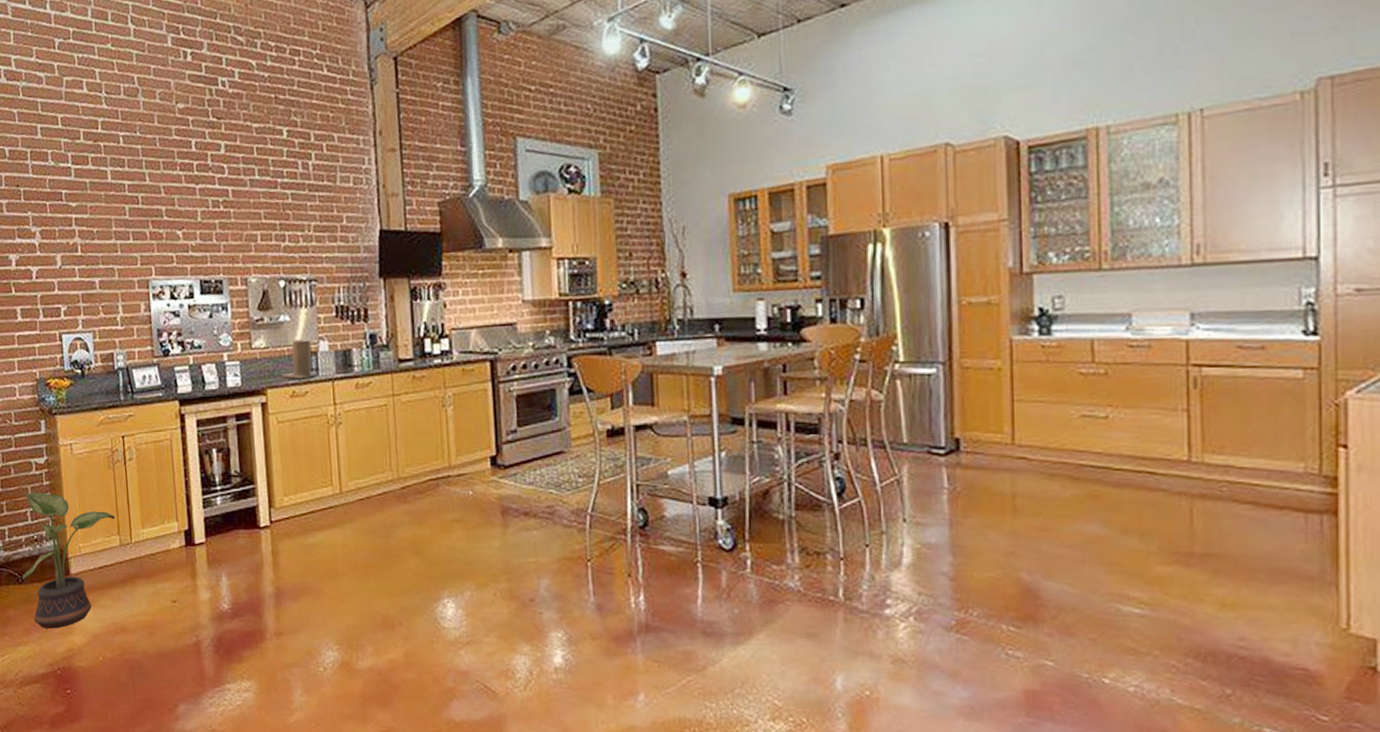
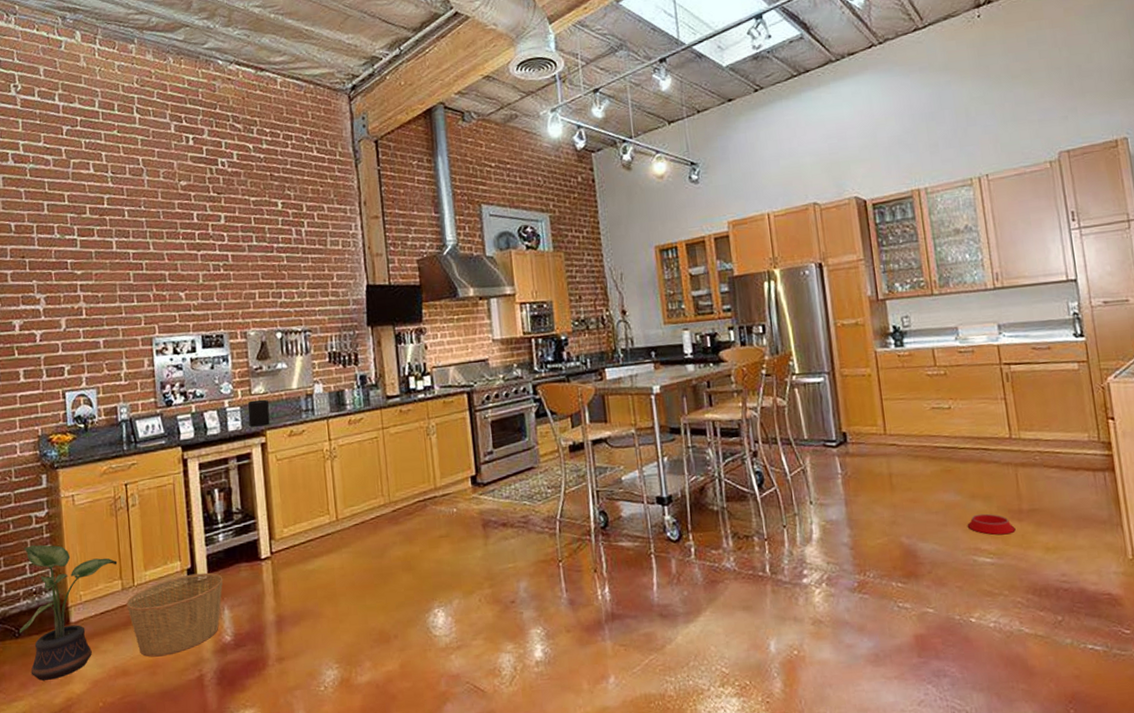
basket: none [124,536,221,618] -> present [126,572,223,657]
pen holder: none [247,354,271,384] -> present [247,399,270,427]
paper towel: present [282,339,317,380] -> none [280,383,313,421]
pet bowl: none [1112,553,1181,582] -> present [967,513,1016,536]

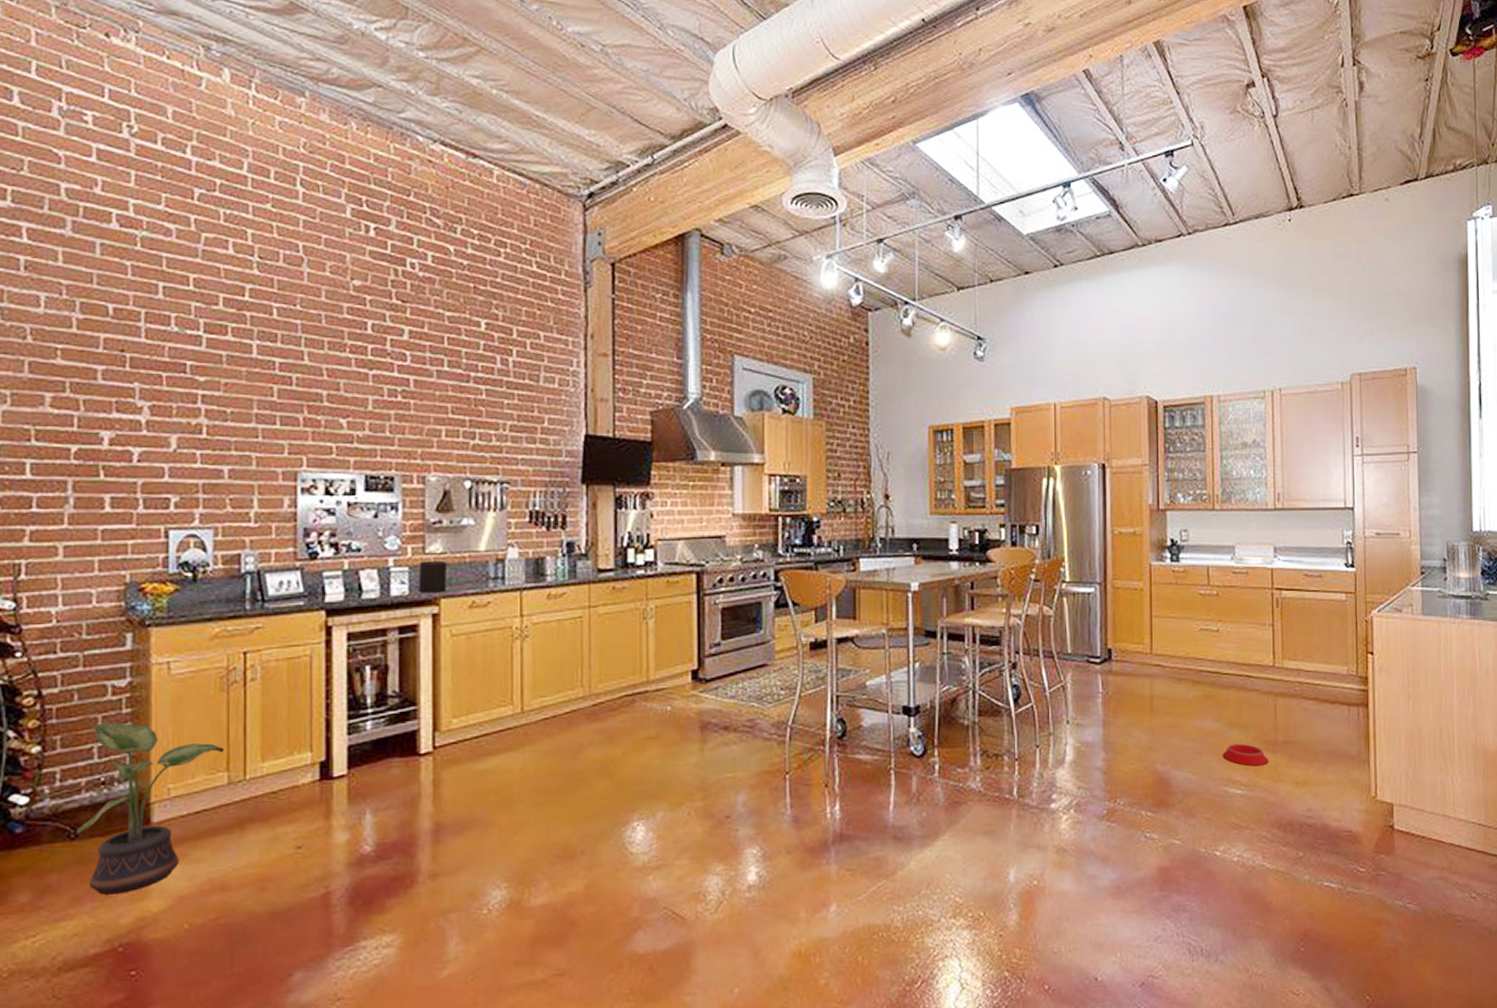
basket: present [126,572,223,657] -> none [233,767,368,869]

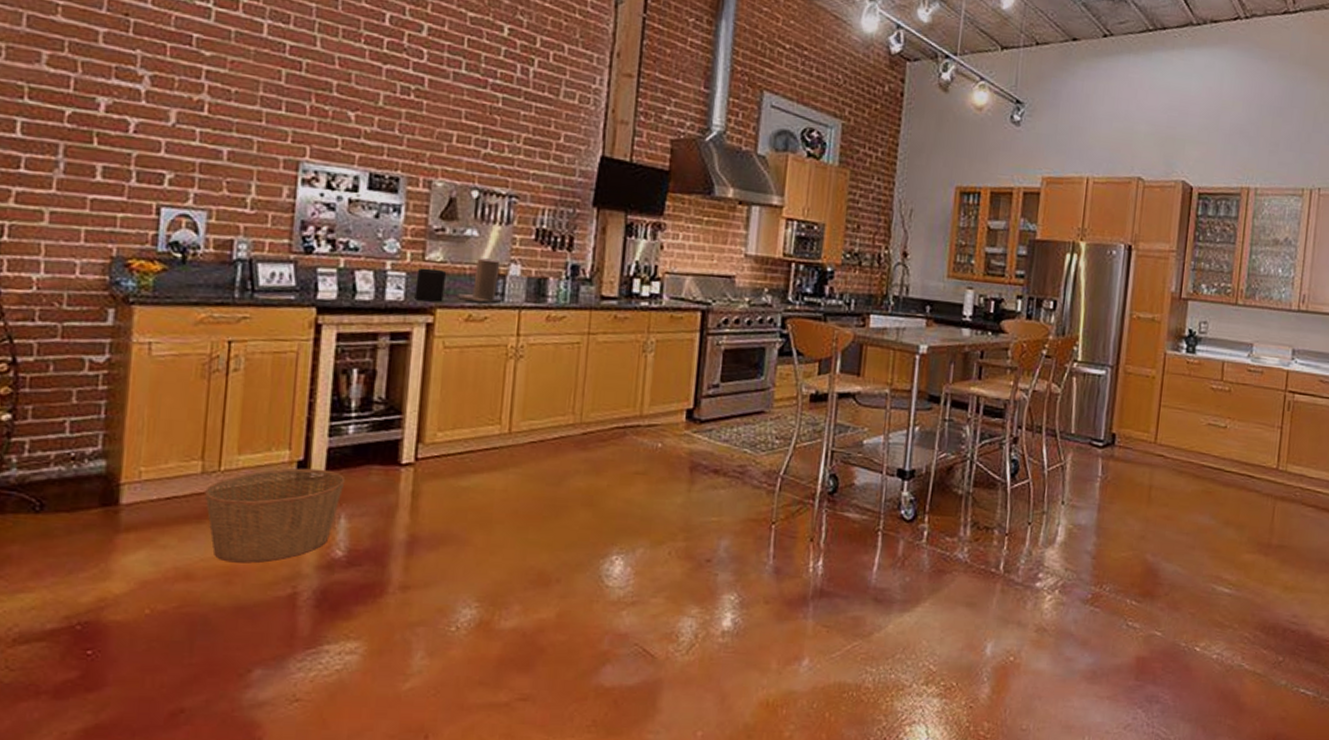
potted plant: present [77,722,225,895] -> none [42,397,201,572]
basket: none [233,767,368,869] -> present [205,468,346,564]
paper towel: none [460,545,503,589] -> present [458,258,502,304]
pet bowl: present [1222,743,1269,767] -> none [1214,542,1260,568]

